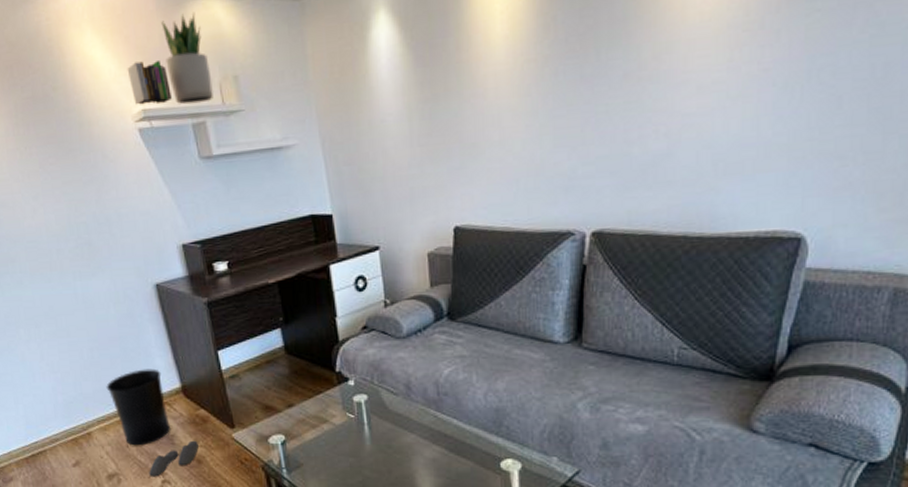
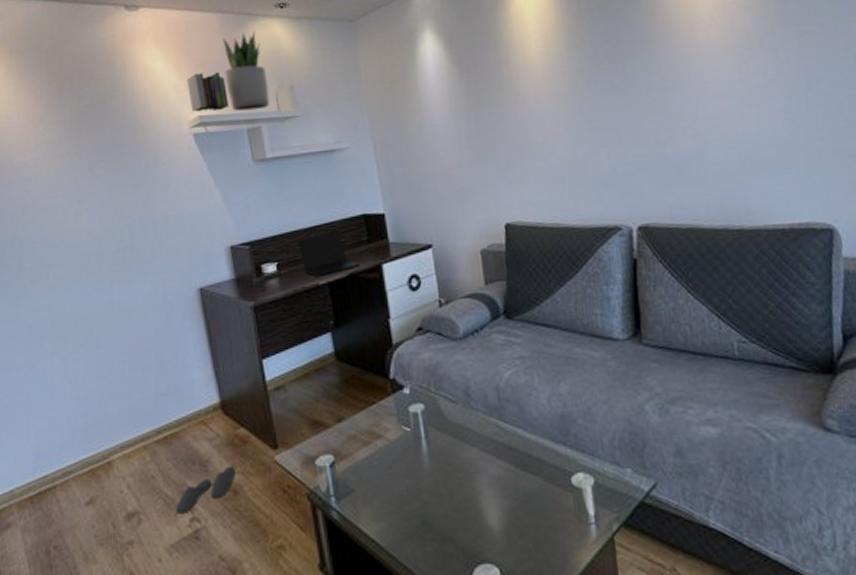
waste bin: present [106,368,170,446] -> none [135,382,204,476]
laptop: none [247,232,307,277] -> present [298,231,359,278]

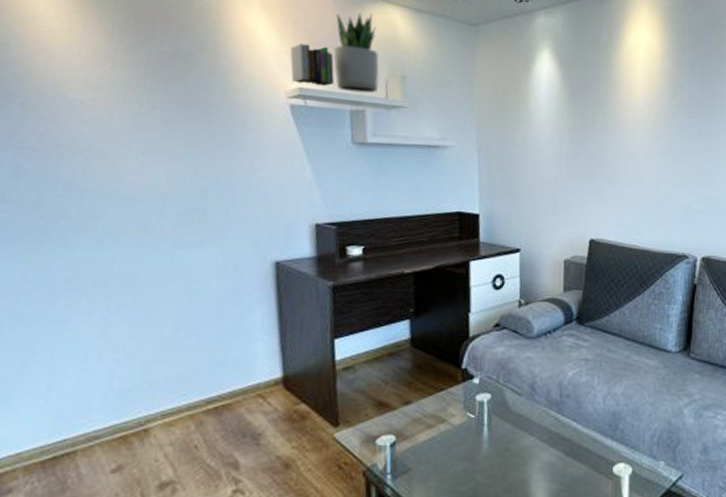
slippers: present [176,465,235,514] -> none [217,440,290,486]
laptop: present [298,231,359,278] -> none [387,224,447,266]

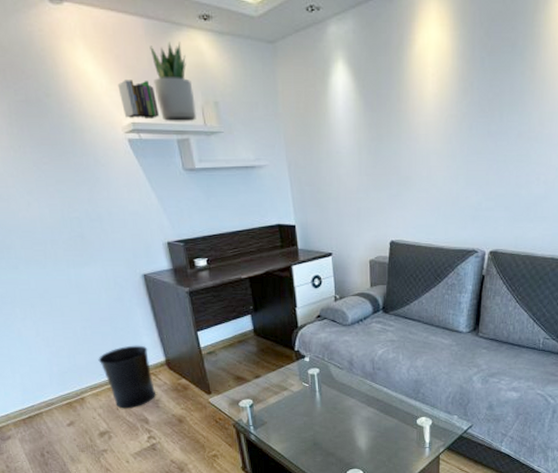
waste bin: none [184,354,261,447] -> present [98,345,156,409]

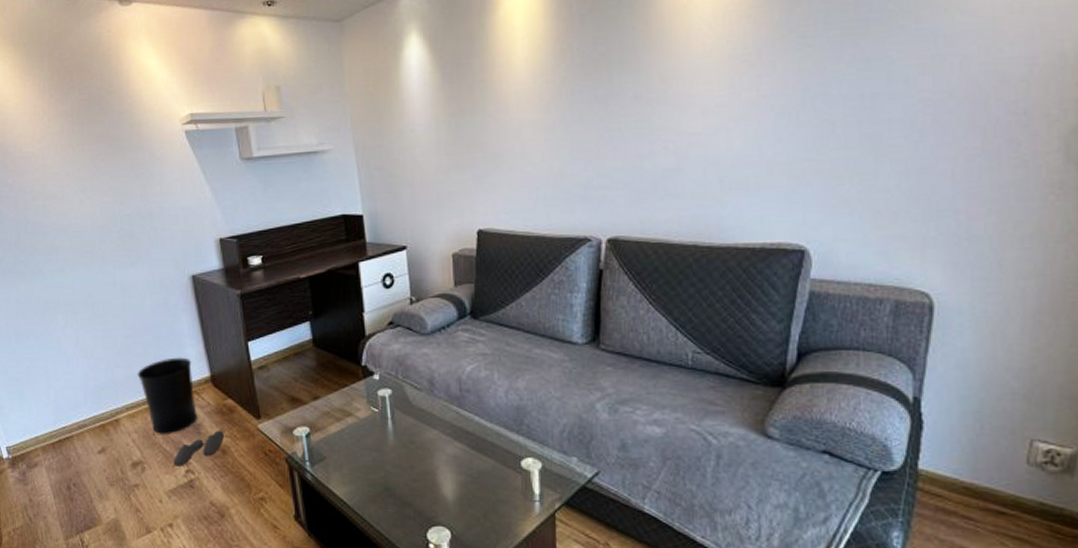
books: present [117,80,159,120] -> none [178,71,218,110]
slippers: none [136,404,180,434] -> present [173,430,224,466]
planter: present [150,41,196,122] -> none [212,29,256,111]

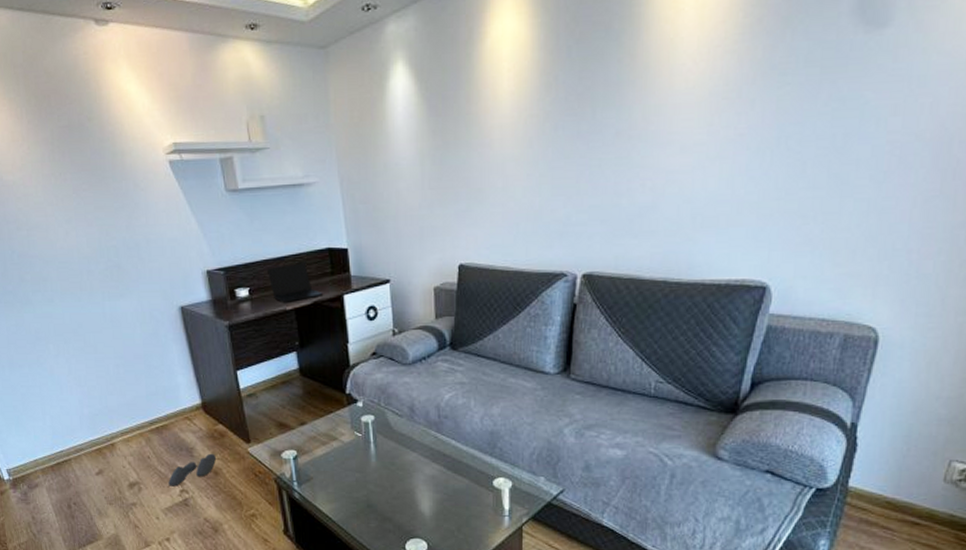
waste bin: present [137,357,197,434] -> none [130,385,190,457]
laptop: none [281,230,337,272] -> present [267,263,323,304]

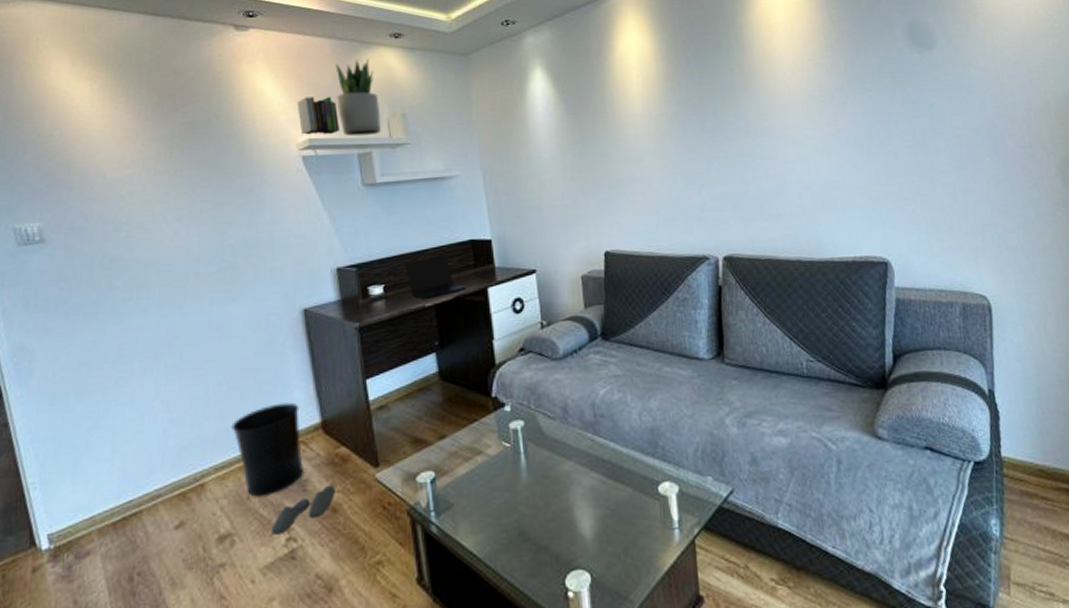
waste bin: none [130,385,190,457] -> present [231,402,303,496]
books: none [160,98,201,139] -> present [297,97,339,135]
planter: none [194,54,241,140] -> present [335,58,381,137]

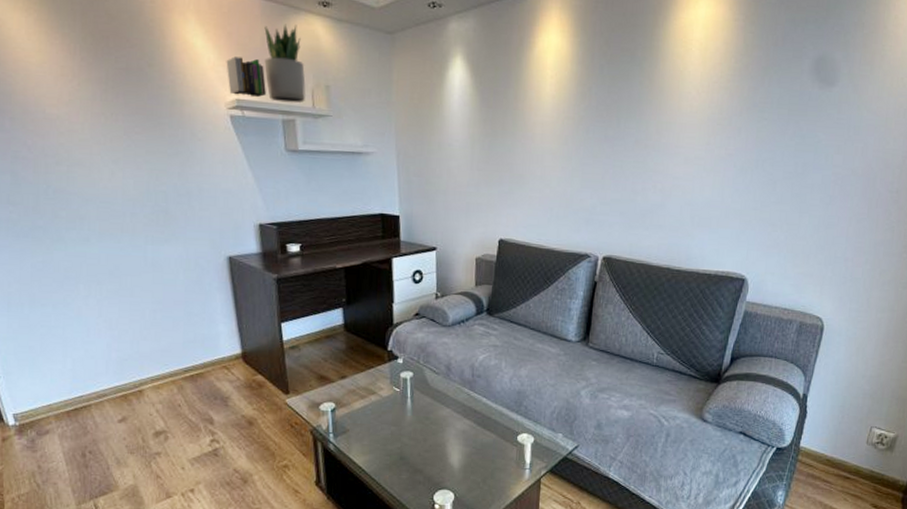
waste bin: present [231,402,303,496] -> none [165,333,226,406]
slippers: present [271,484,335,535] -> none [198,403,252,436]
laptop: present [405,256,465,300] -> none [320,225,372,262]

